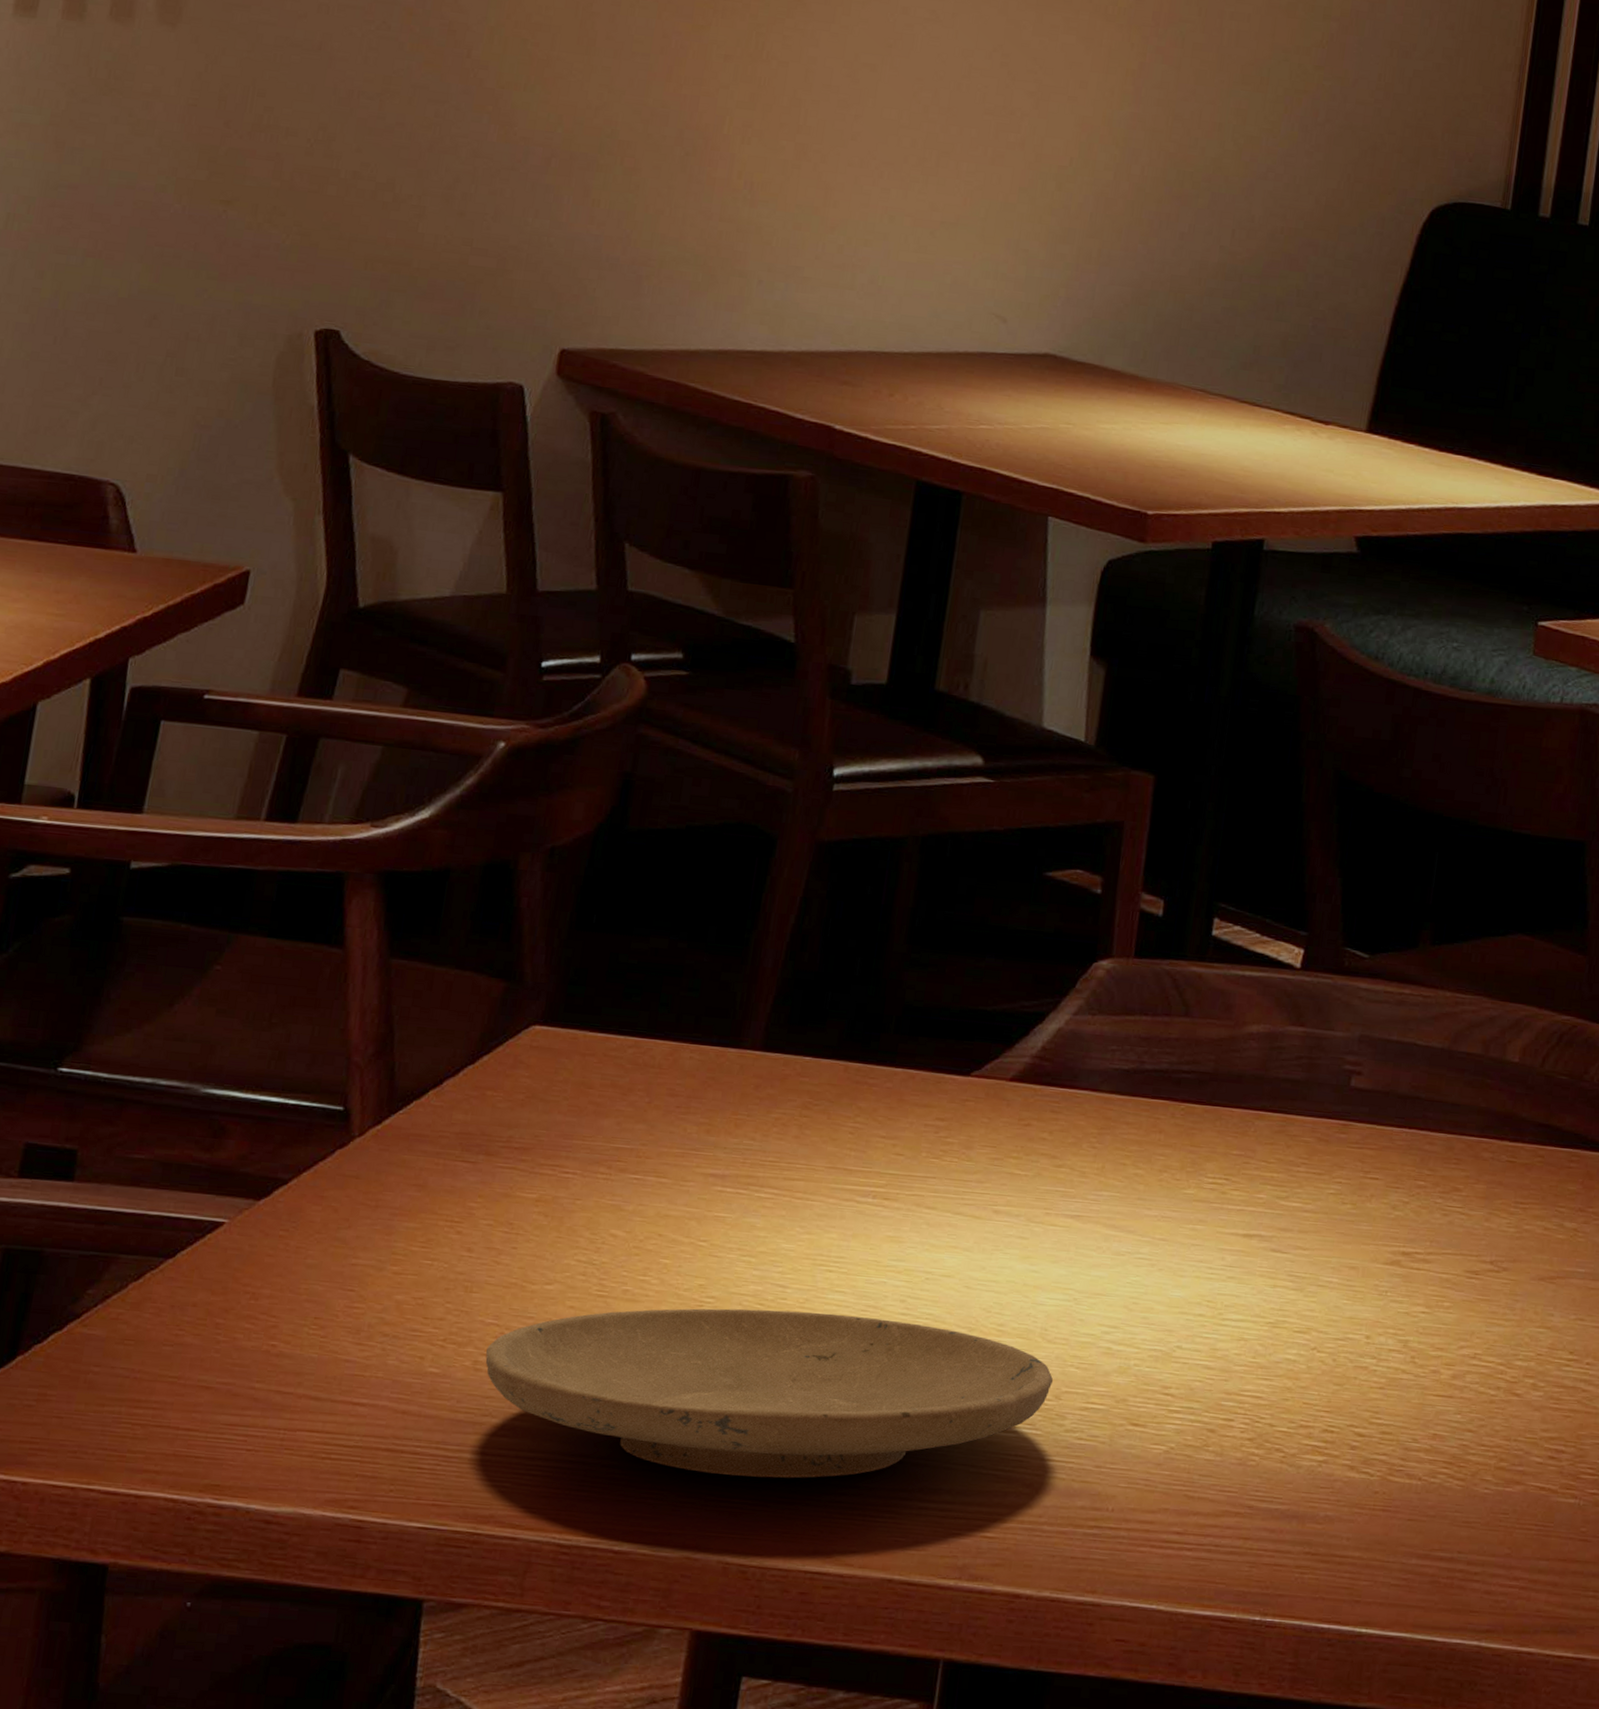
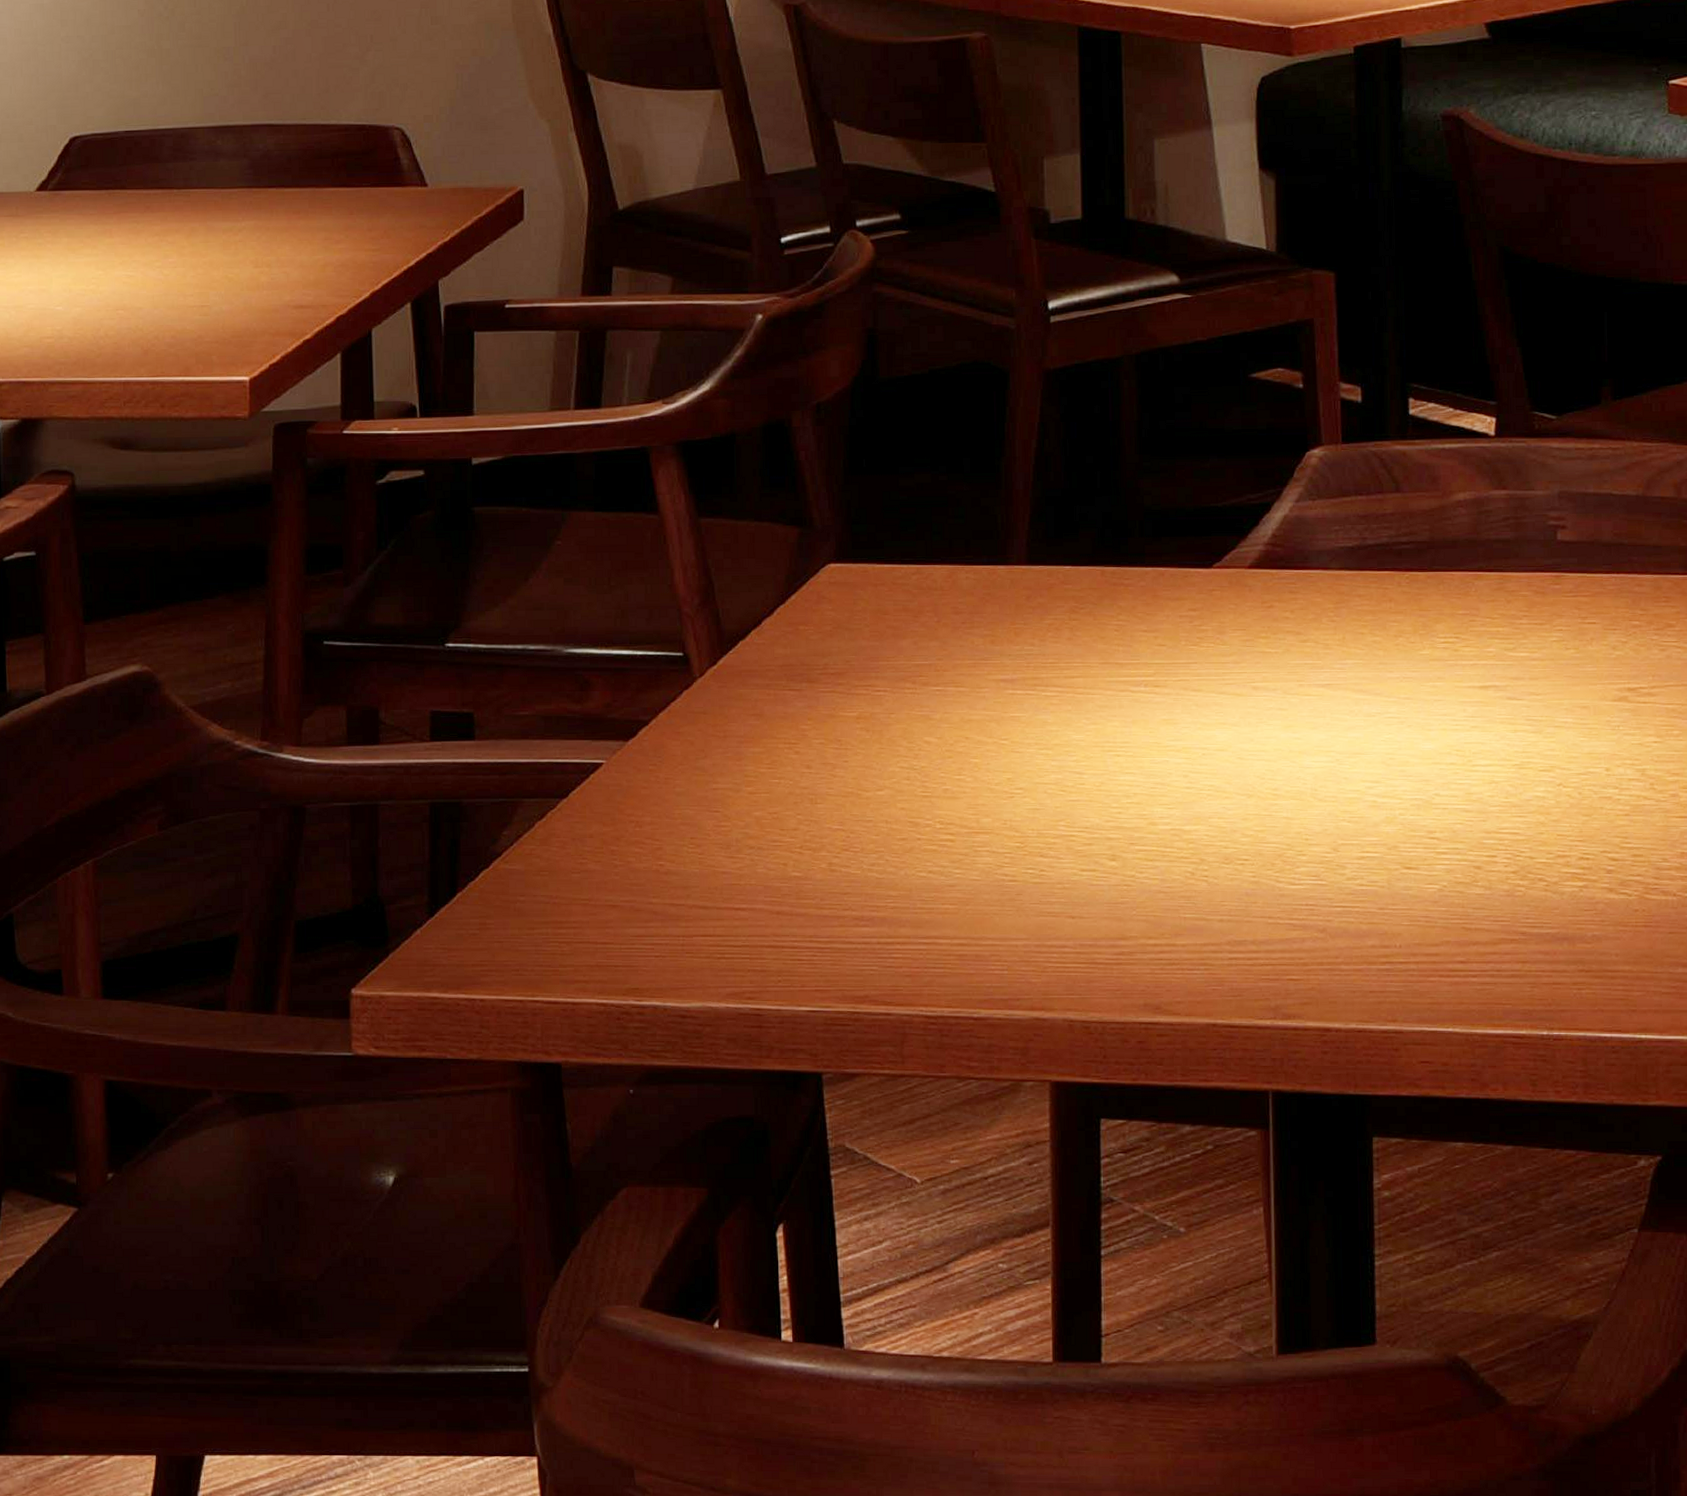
plate: present [485,1308,1054,1479] -> none [838,793,1330,943]

